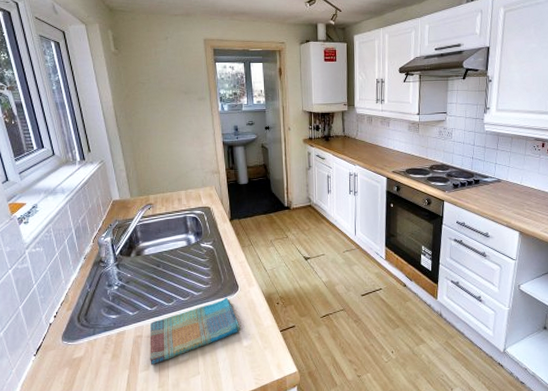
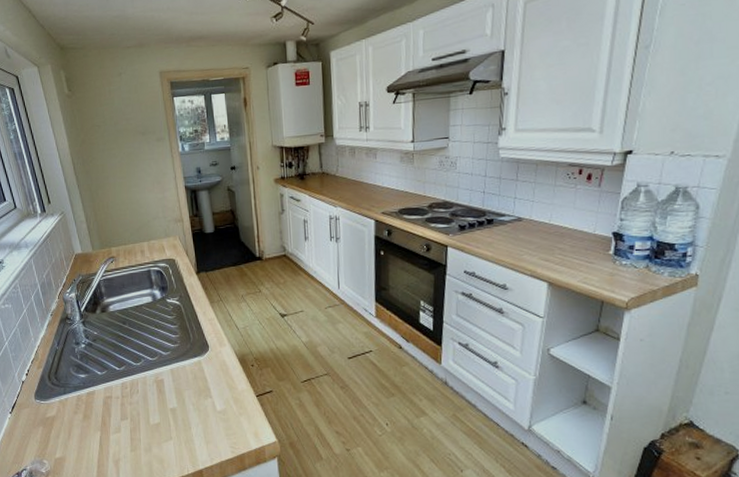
dish towel: present [149,297,240,366] -> none [118,358,213,428]

